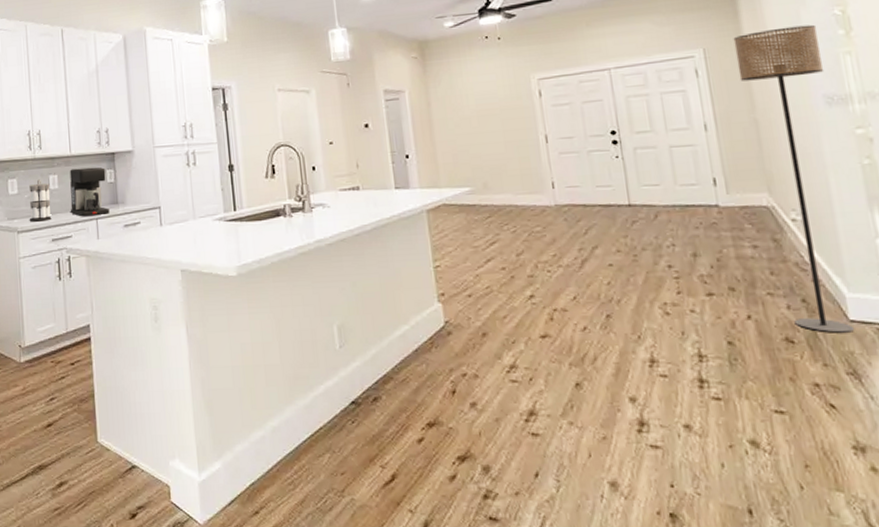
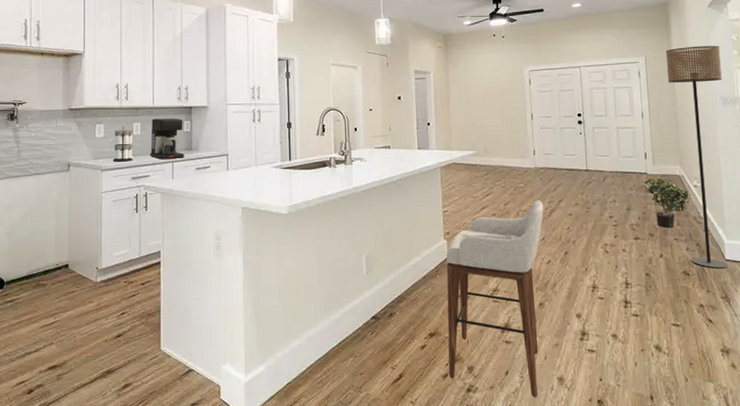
bar stool: none [442,247,582,508] -> present [446,199,544,398]
potted plant: none [714,210,789,279] -> present [643,177,692,228]

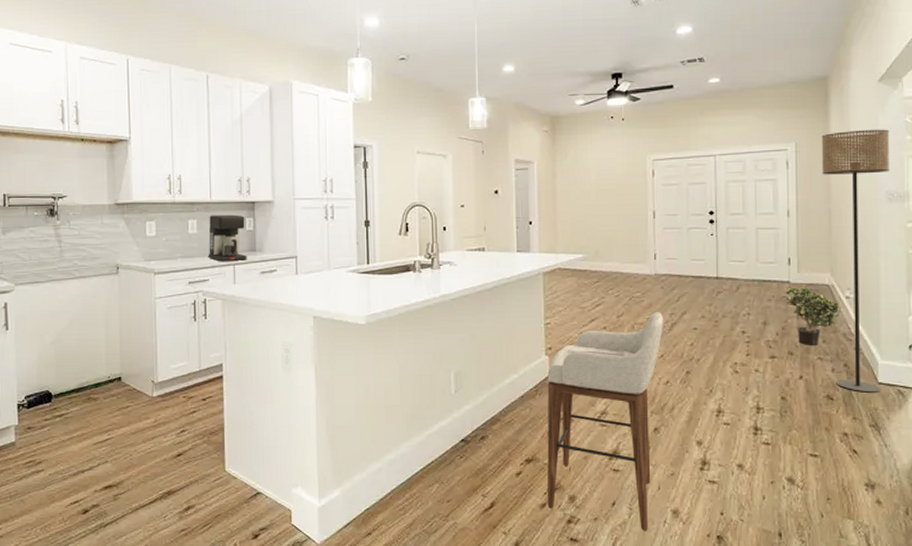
spice rack: present [112,126,133,162] -> none [166,223,189,264]

